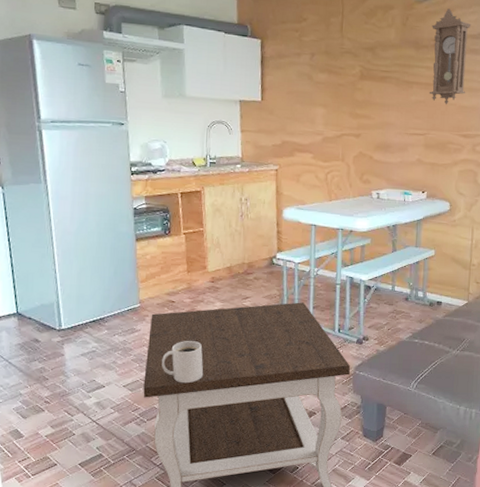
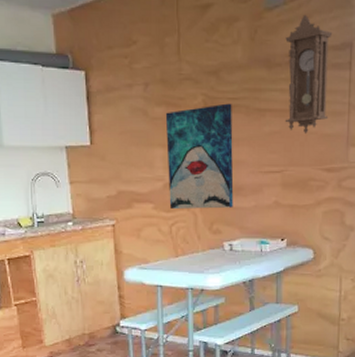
wall art: none [326,74,385,163] -> present [165,103,234,209]

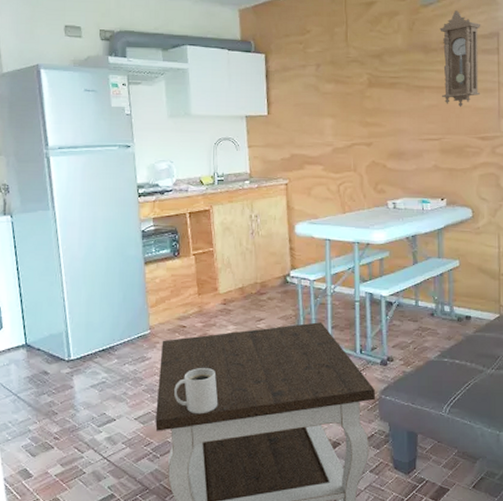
wall art: present [165,103,234,209] -> none [334,81,396,171]

